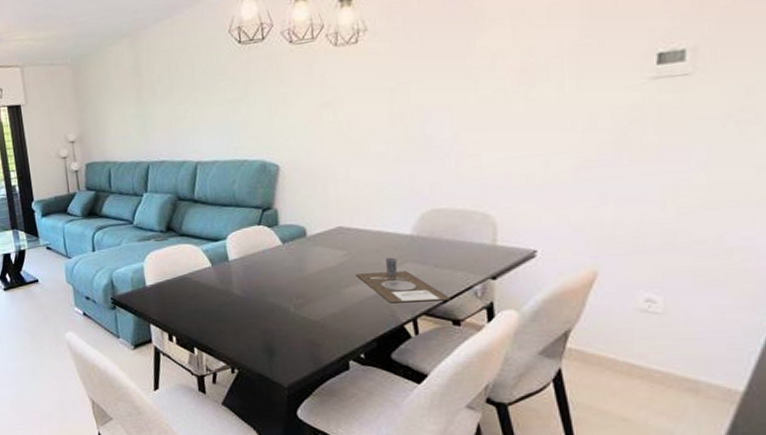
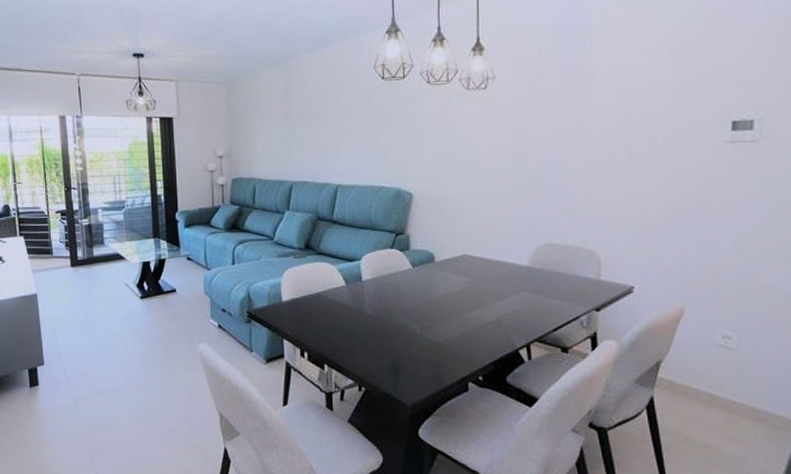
place setting: present [355,257,451,303] -> none [477,286,560,329]

